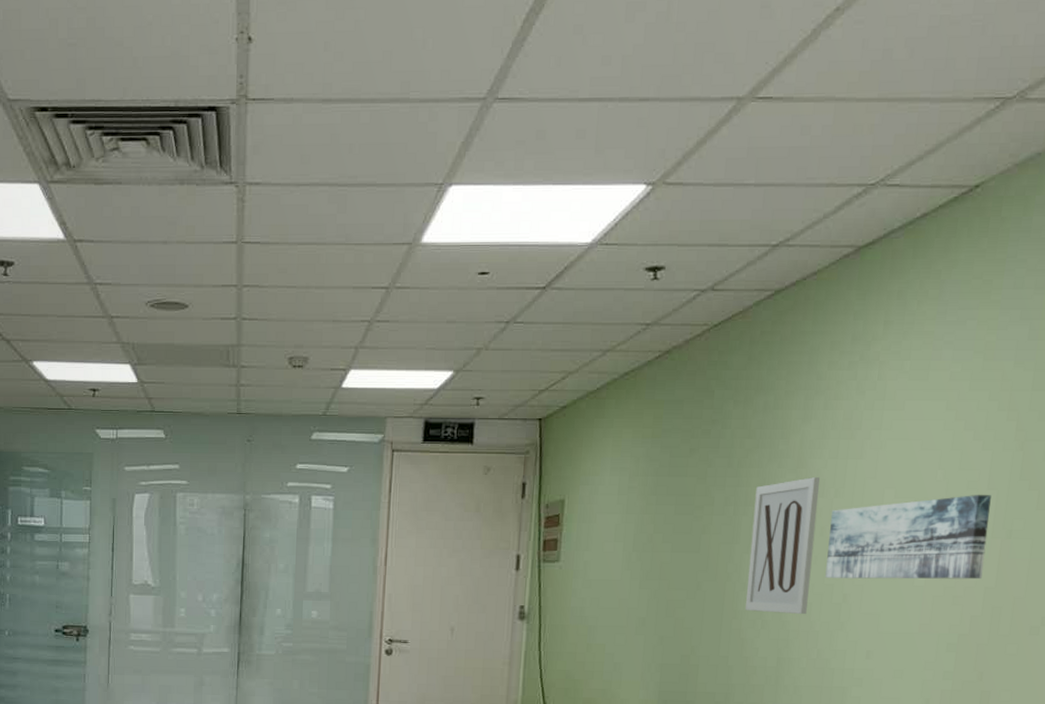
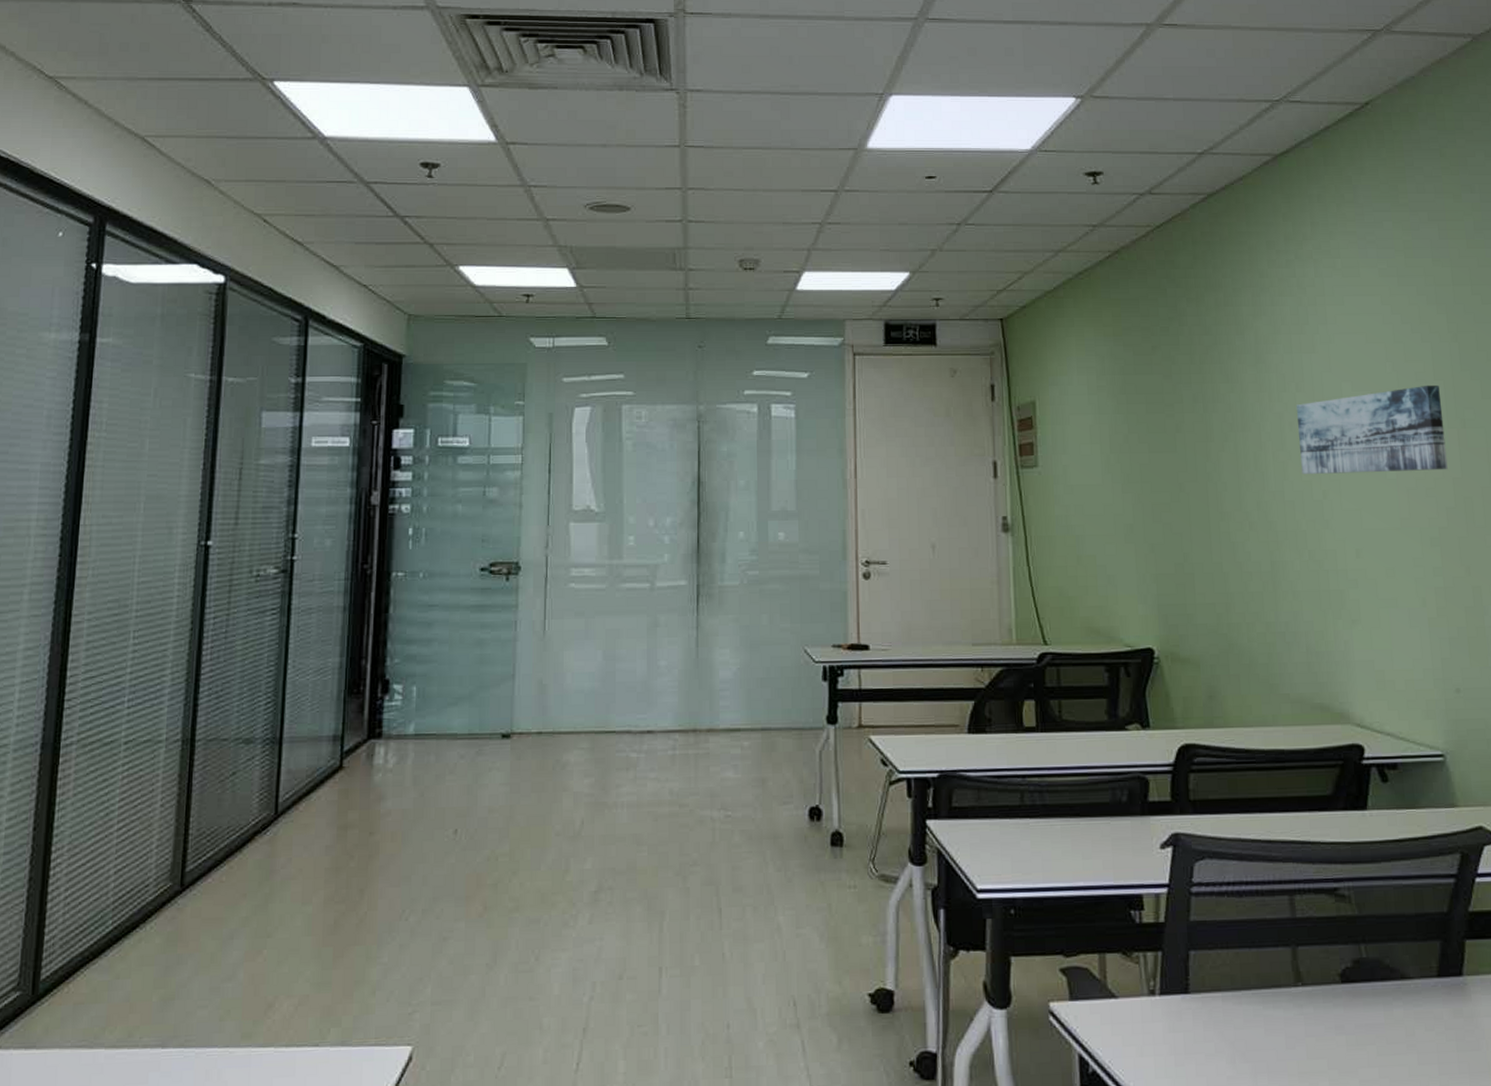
wall art: present [745,477,821,615] -> none [1221,372,1291,514]

